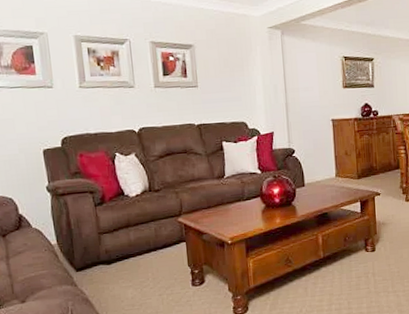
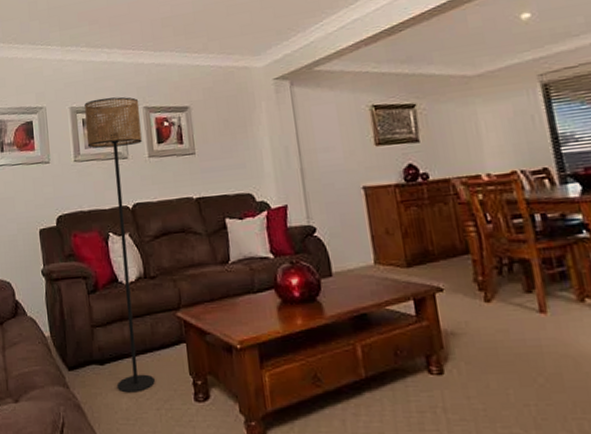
floor lamp: none [90,29,158,285] -> present [84,97,155,393]

